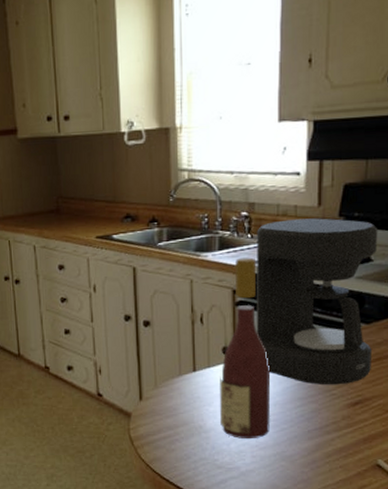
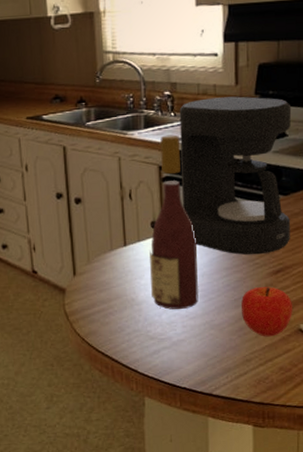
fruit: none [316,419,370,471] -> present [241,287,292,337]

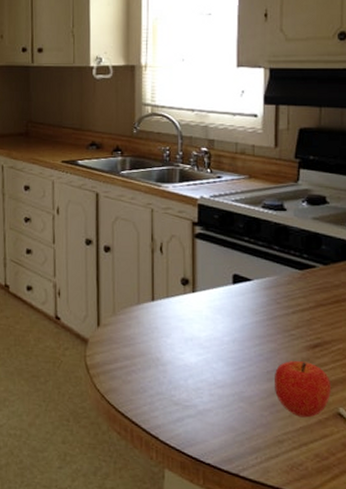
wine bottle: present [149,134,199,310] -> none [178,191,229,376]
coffee maker: present [179,96,292,255] -> none [215,158,333,326]

